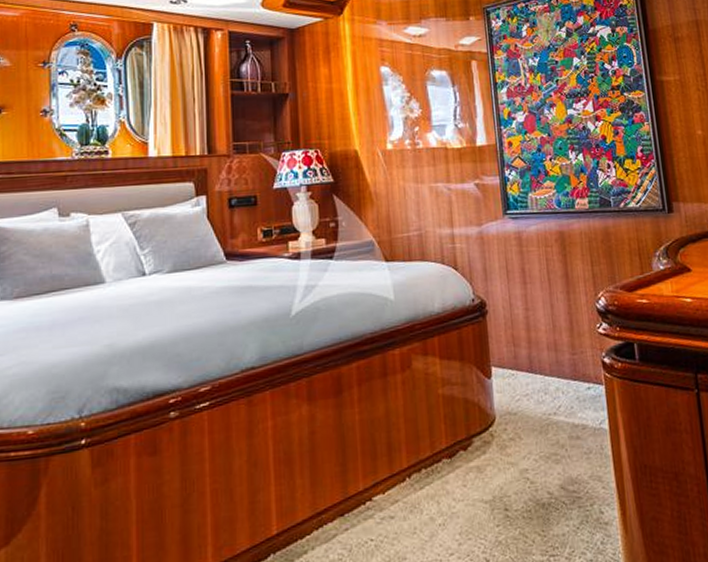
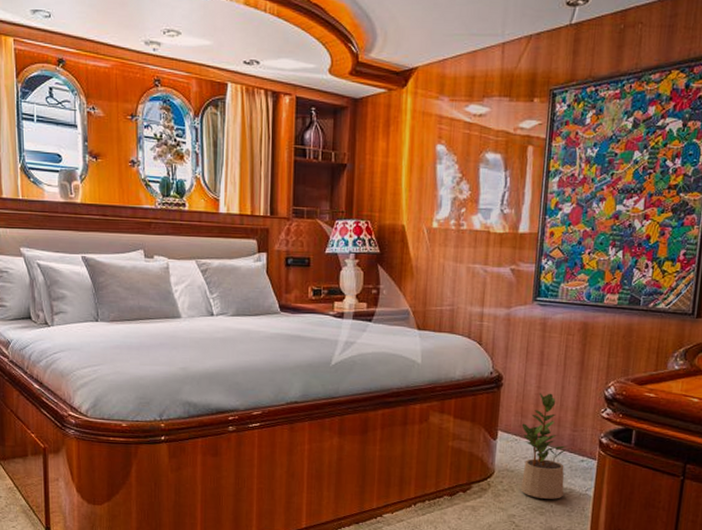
potted plant: none [516,314,576,443] -> present [521,392,568,499]

